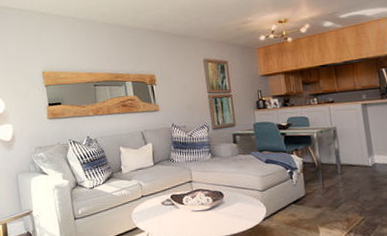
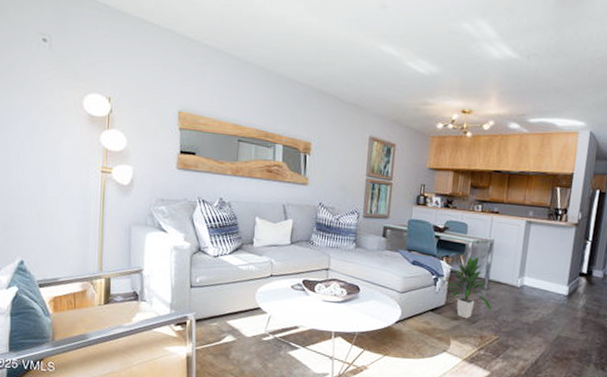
indoor plant: none [300,144,351,205] -> present [443,256,492,319]

